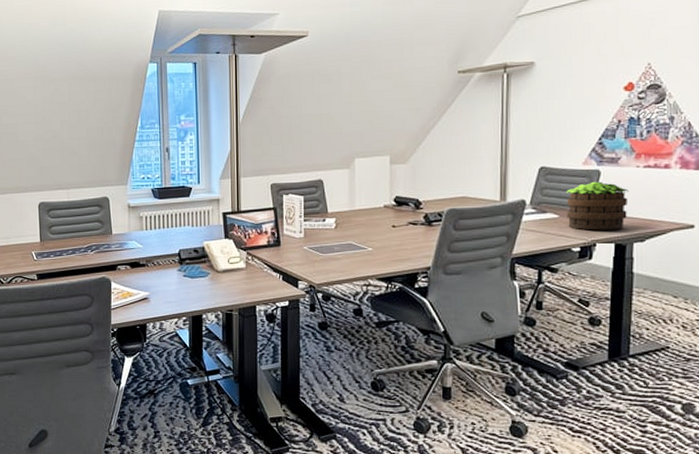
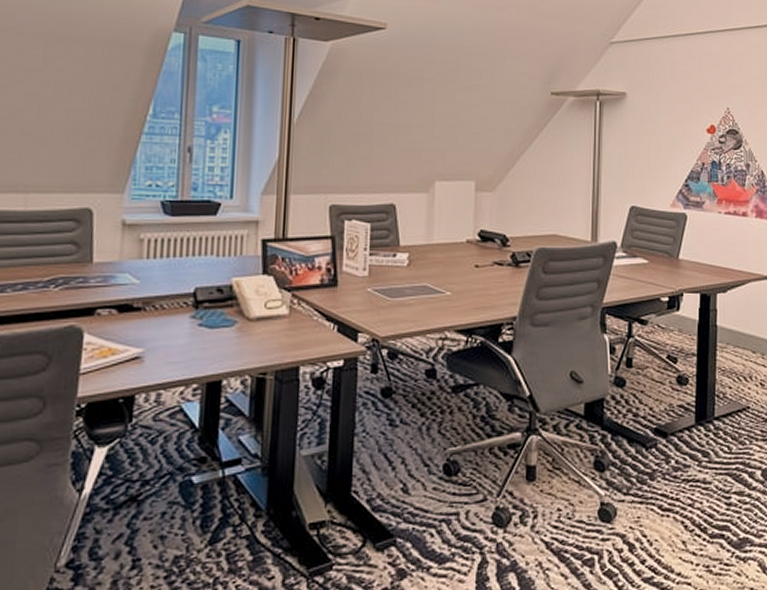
potted plant: present [566,181,630,231] -> none [655,225,713,279]

